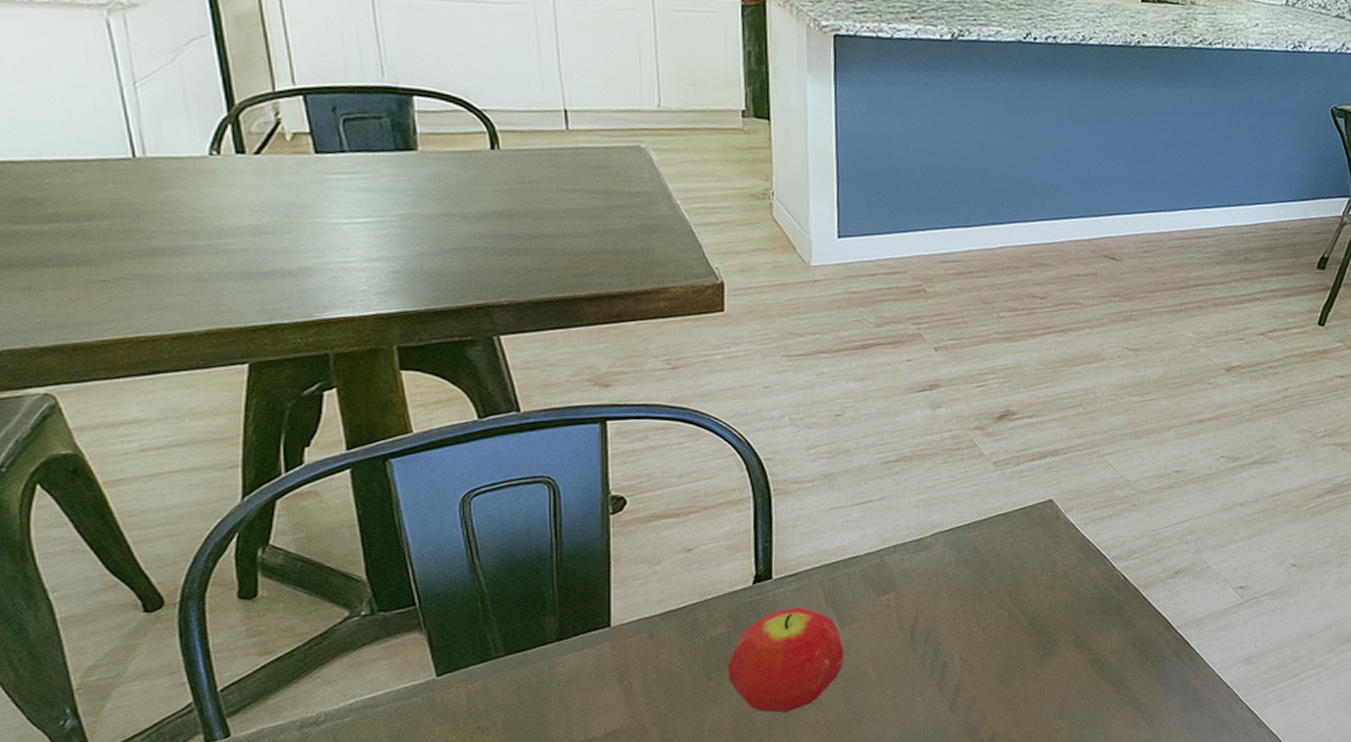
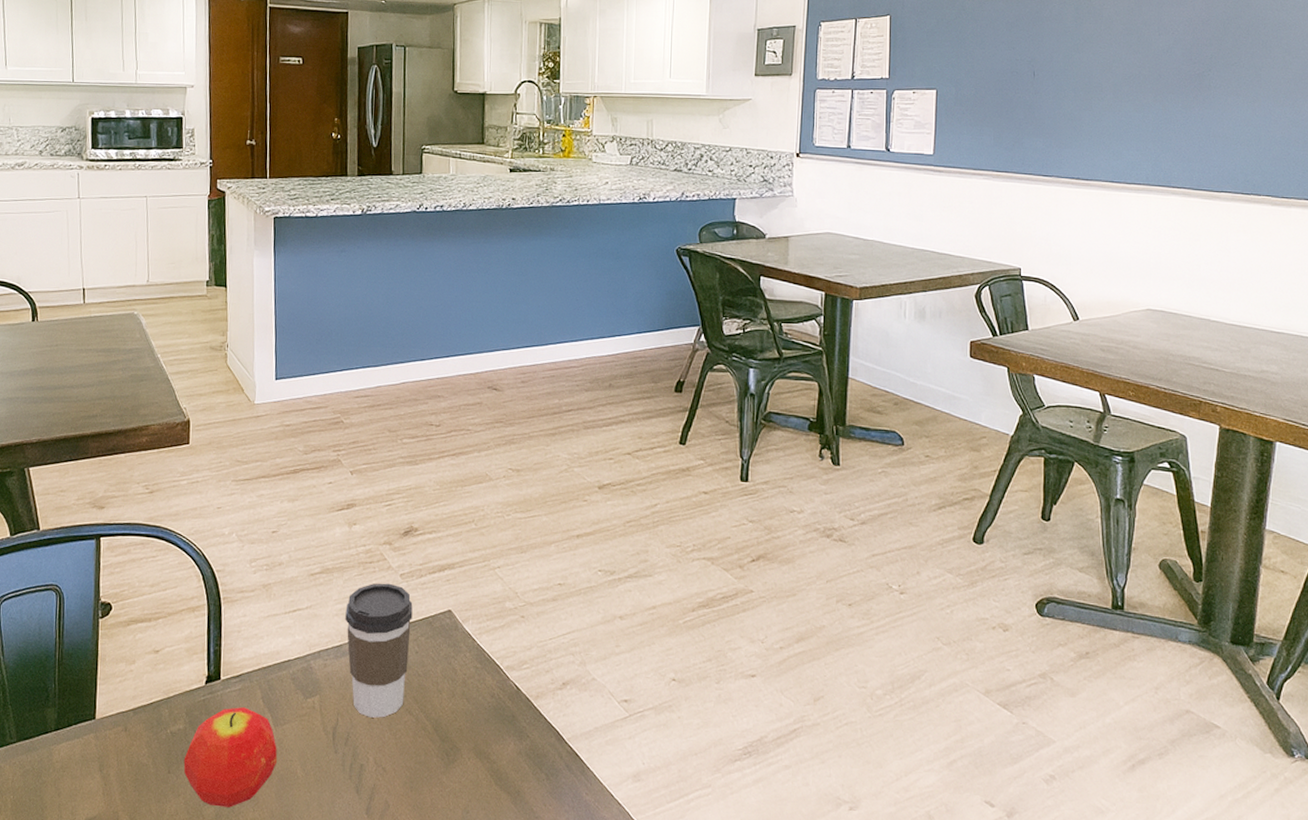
coffee cup: none [926,471,1008,613] -> present [345,583,413,718]

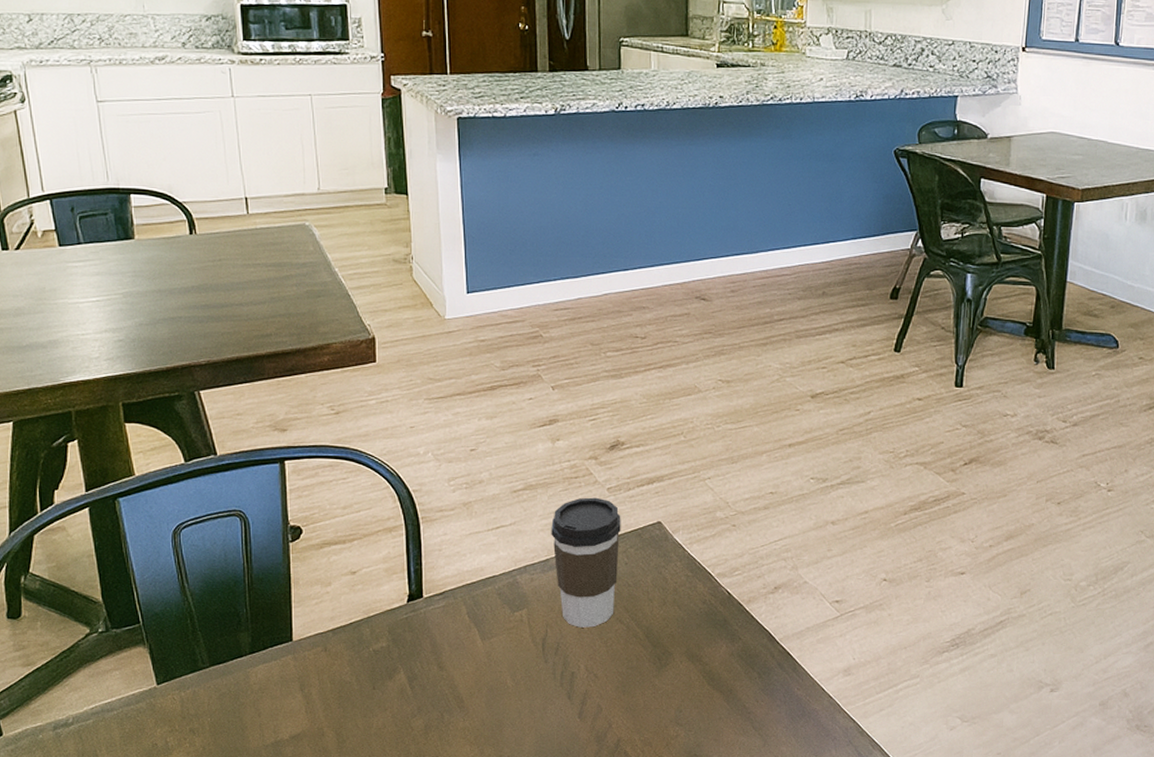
fruit: present [183,707,278,807] -> none [388,623,486,718]

